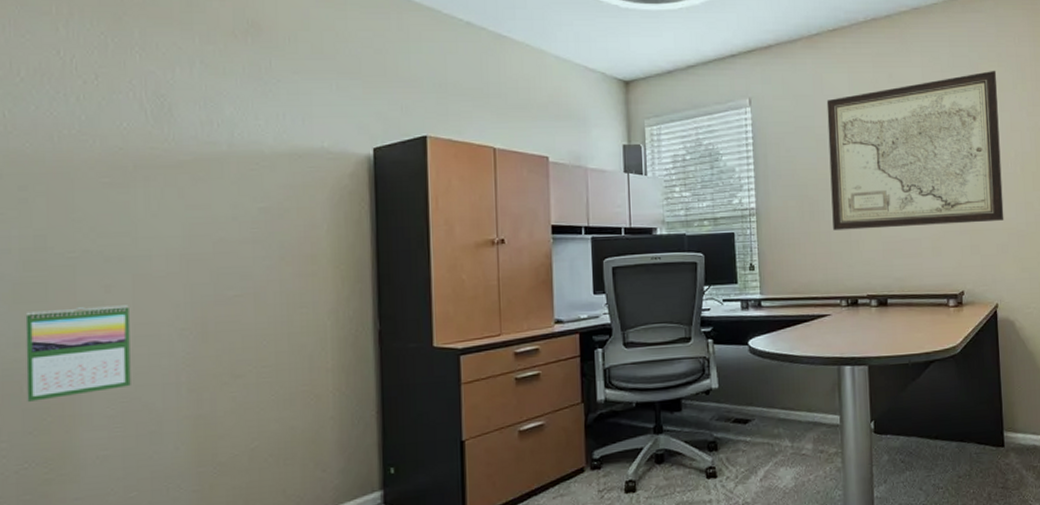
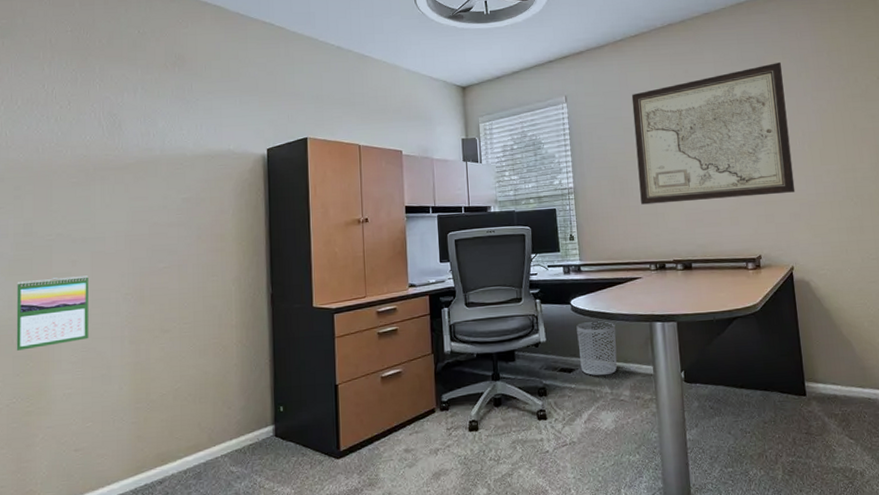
waste bin: none [754,364,800,428] -> present [576,321,617,376]

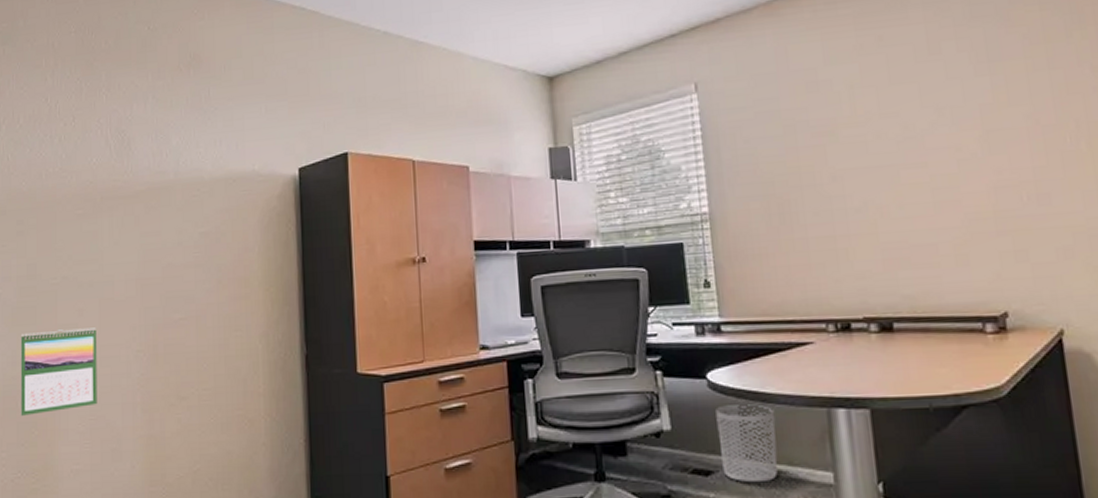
wall art: present [631,61,796,205] -> none [794,15,1065,237]

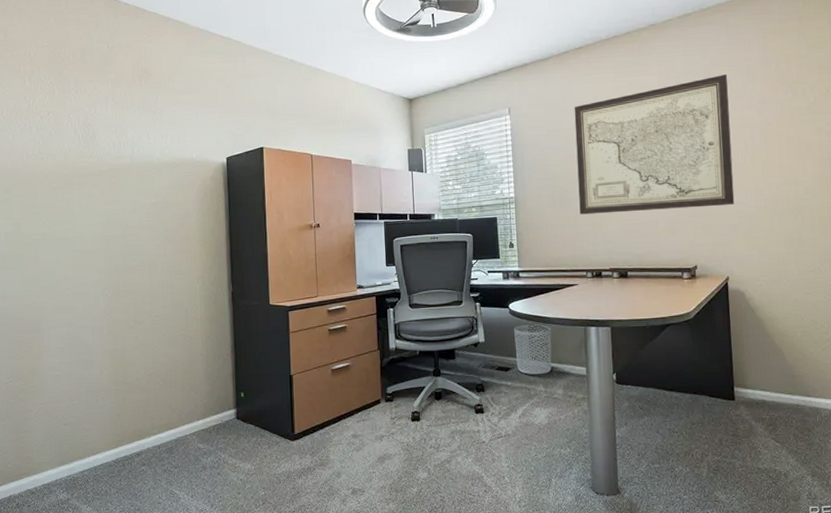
calendar: present [20,327,97,416] -> none [9,271,73,336]
wall art: none [794,15,1065,237] -> present [574,73,735,215]

